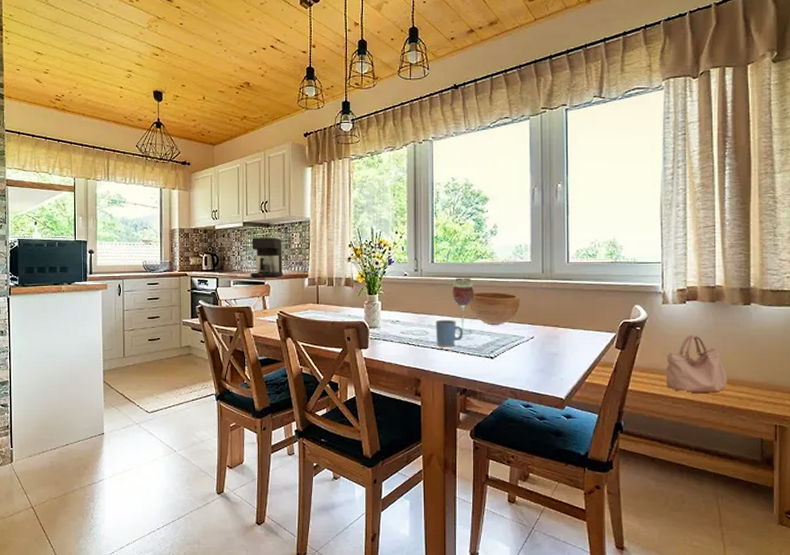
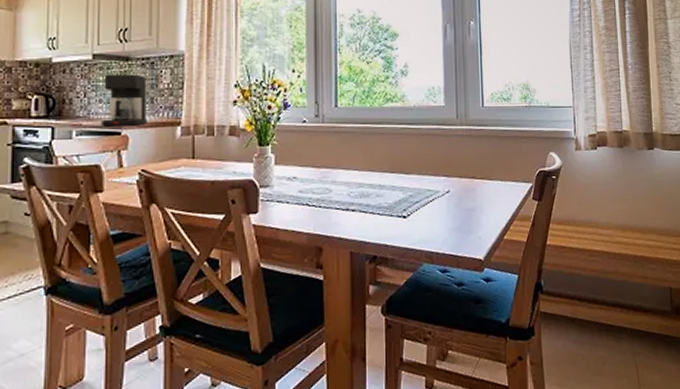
mug: present [435,319,464,347] -> none [339,173,373,208]
wineglass: present [452,278,474,336] -> none [359,124,384,192]
bowl: present [469,292,520,325] -> none [379,140,434,179]
handbag: present [665,335,727,393] -> none [581,182,638,244]

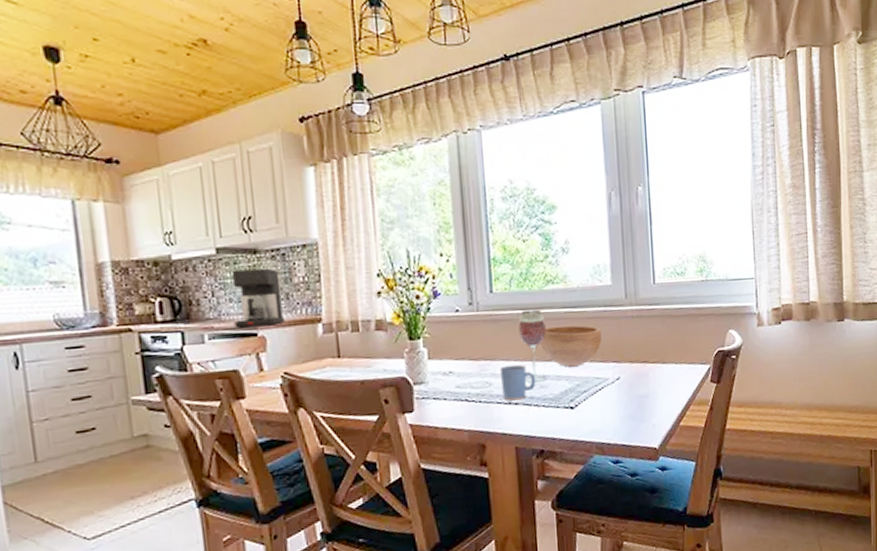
mug: none [339,173,373,208] -> present [499,364,536,401]
wineglass: none [359,124,384,192] -> present [518,309,546,384]
bowl: none [379,140,434,179] -> present [541,325,602,367]

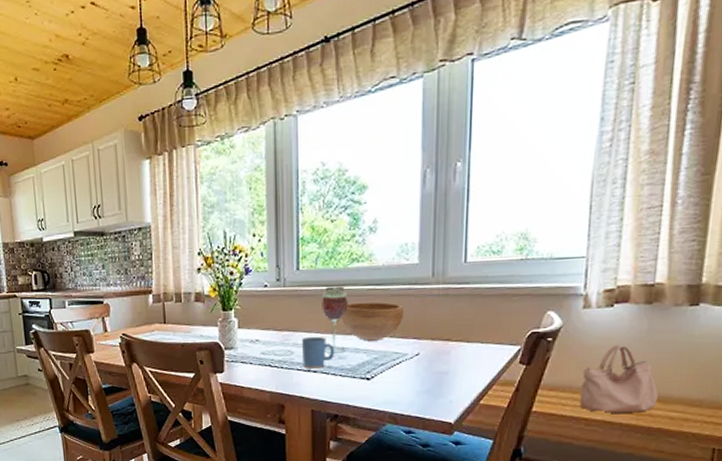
coffee maker: present [231,268,286,328] -> none [85,248,124,297]
handbag: none [763,359,824,425] -> present [579,344,658,413]

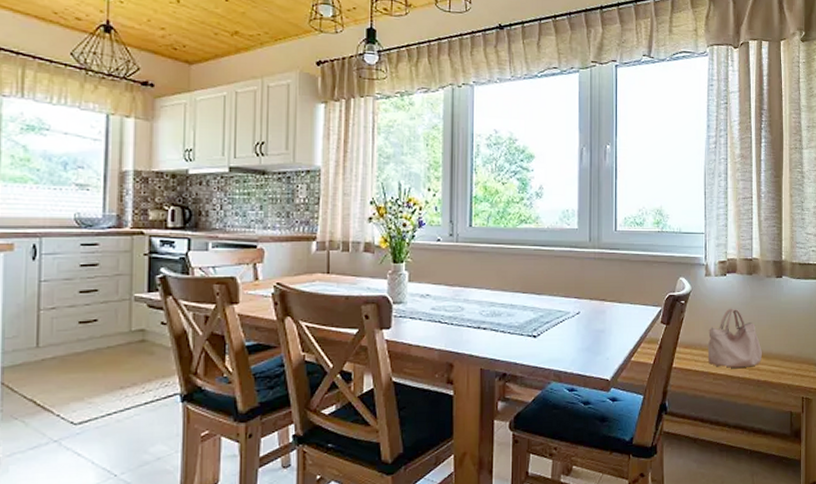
mug: present [301,336,335,369] -> none [472,293,504,326]
wineglass: present [322,286,348,355] -> none [492,245,517,312]
bowl: present [342,302,404,341] -> none [511,261,566,299]

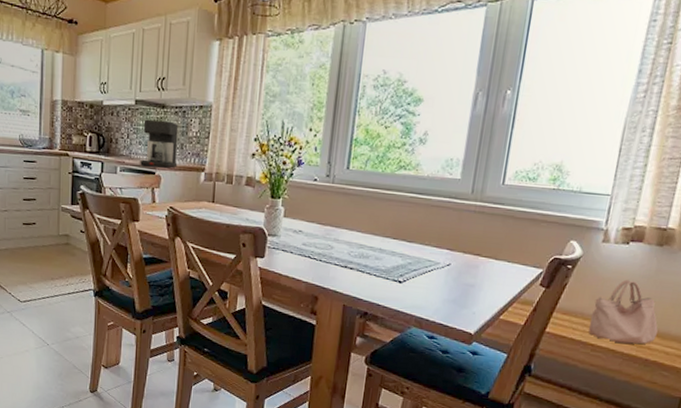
coffee maker: none [238,187,284,240] -> present [140,119,179,168]

